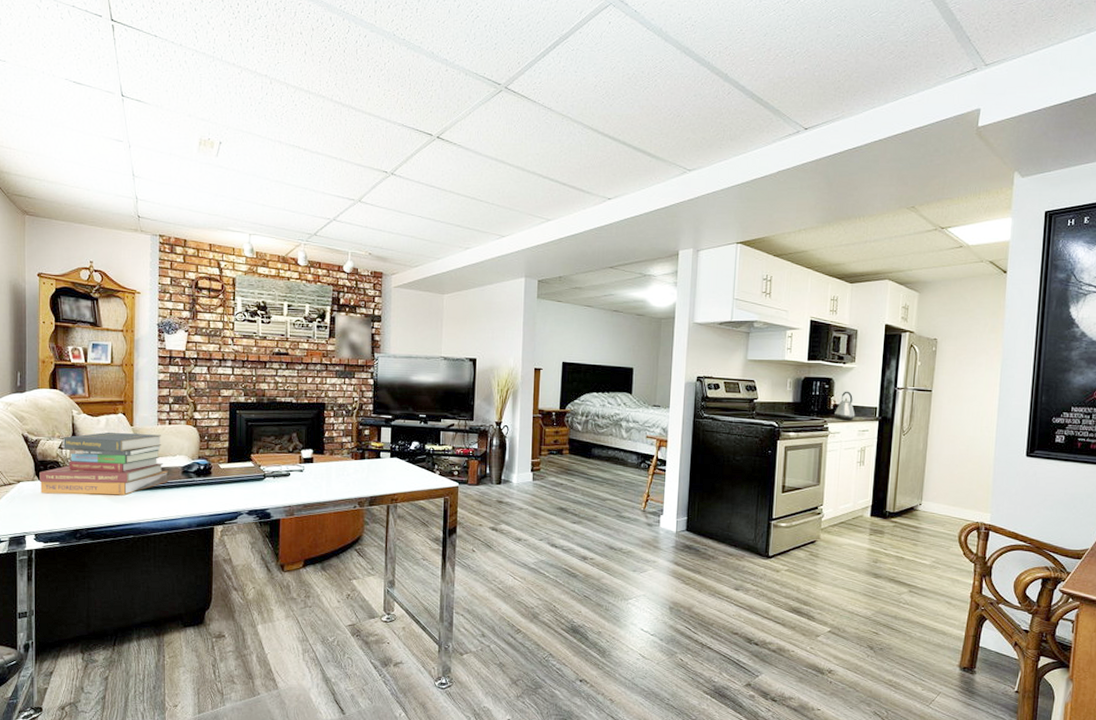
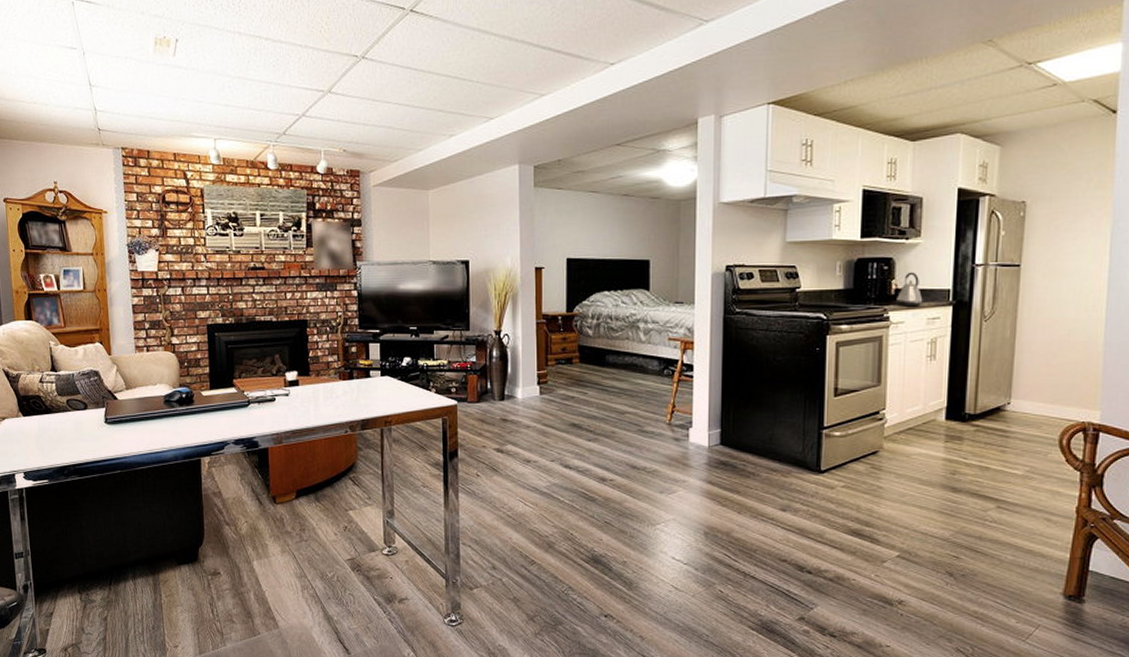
books: present [39,432,169,496] -> none [23,362,152,430]

